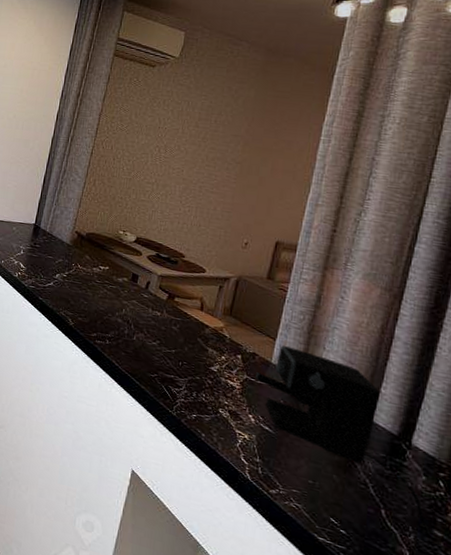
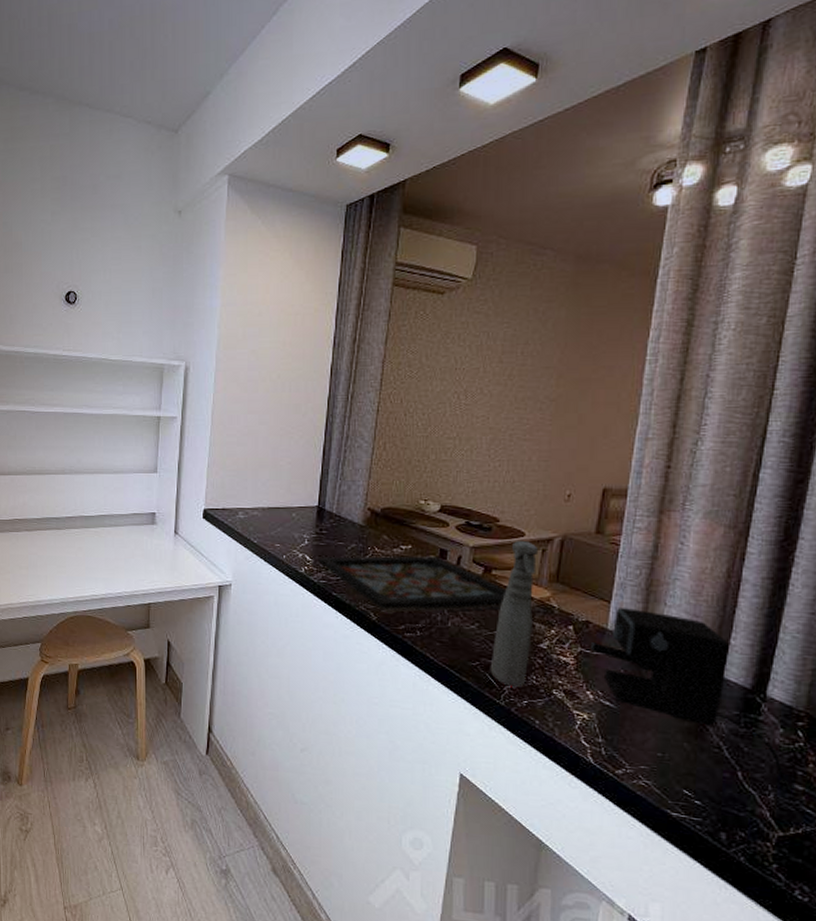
decorative tray: none [30,265,186,331] -> present [318,555,507,613]
spray bottle: none [166,276,217,403] -> present [490,541,539,688]

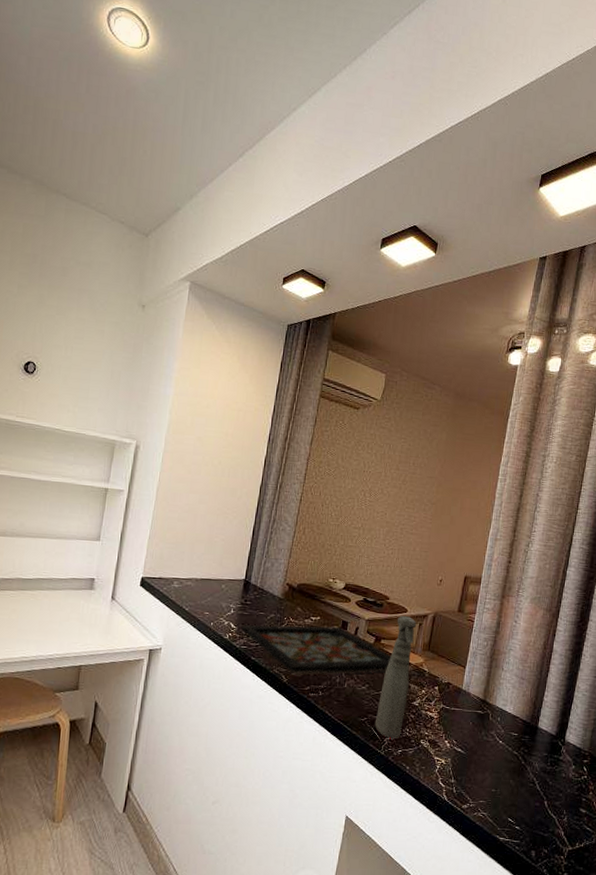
coffee maker: present [591,606,797,793] -> none [450,671,581,815]

